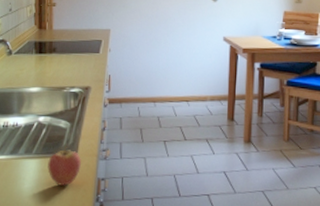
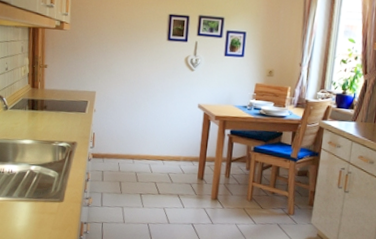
fruit: present [47,145,82,186] -> none [38,192,68,227]

